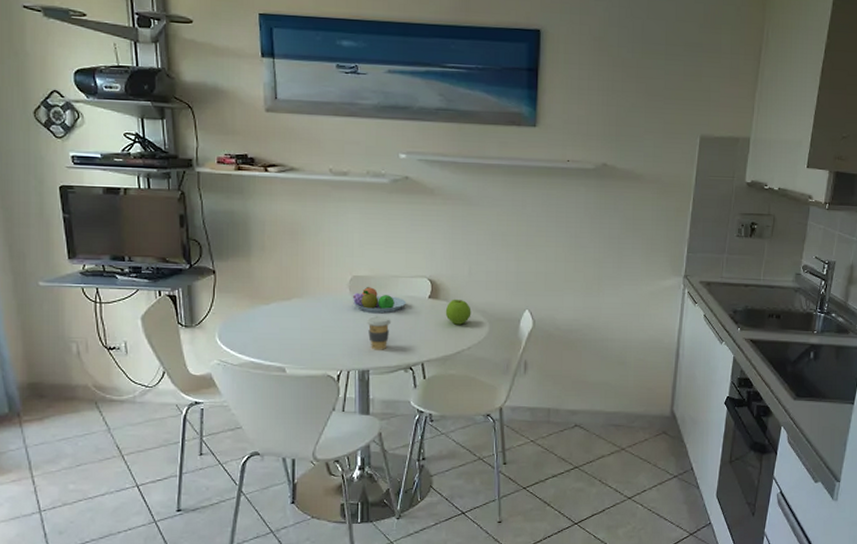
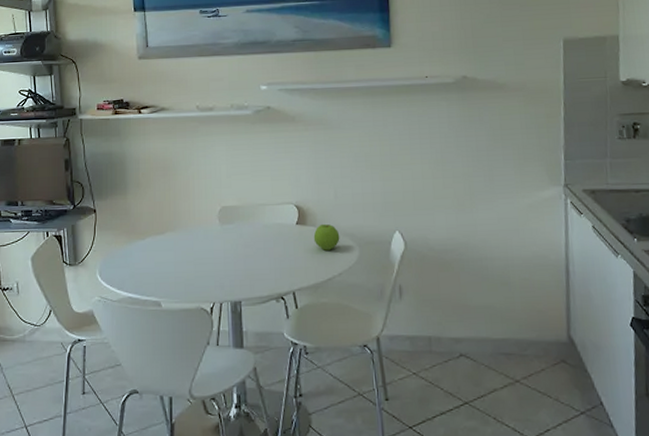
fruit bowl: present [352,287,406,313] -> none [222,217,274,242]
coffee cup: present [366,316,392,350] -> none [236,245,261,281]

